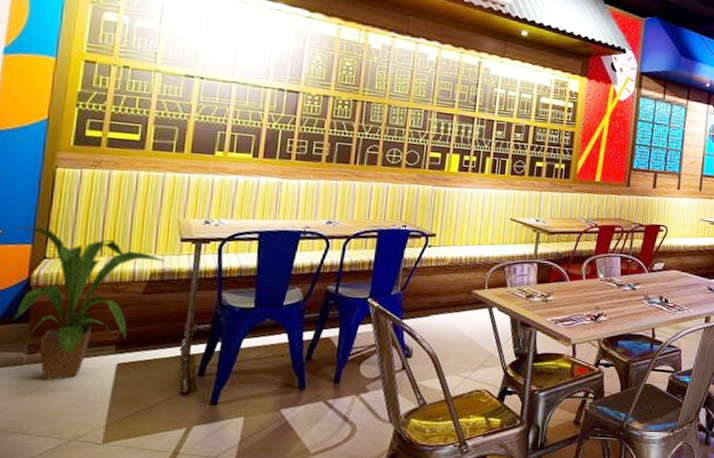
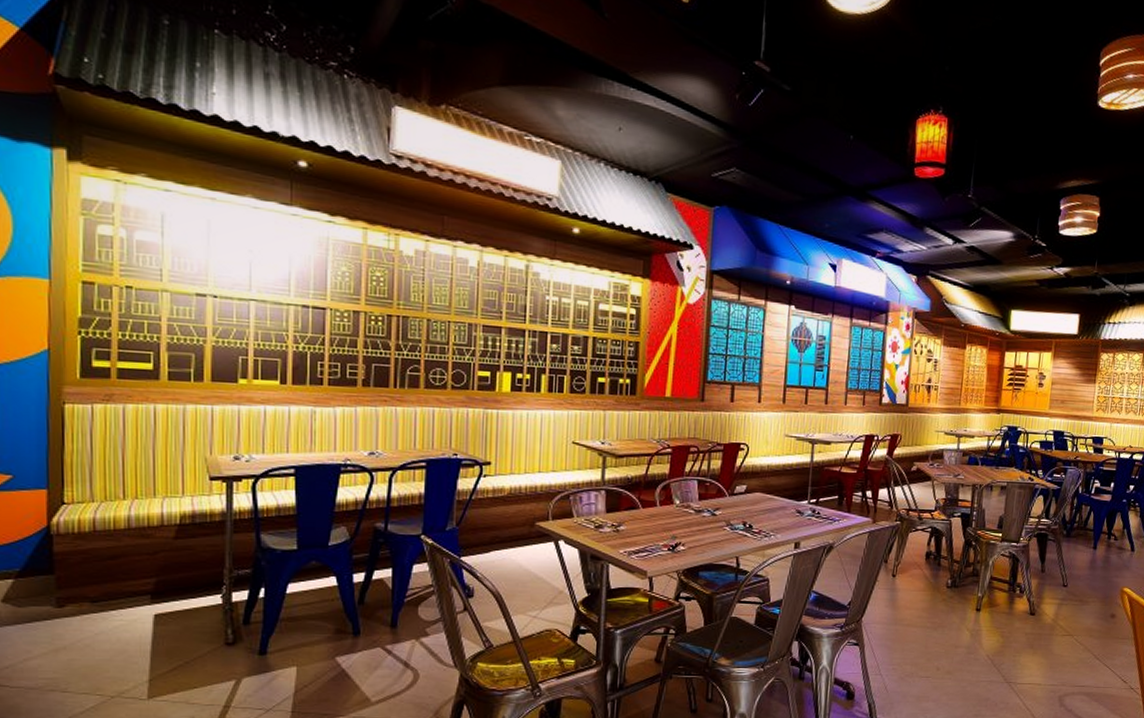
house plant: present [13,226,165,382] -> none [28,470,195,636]

